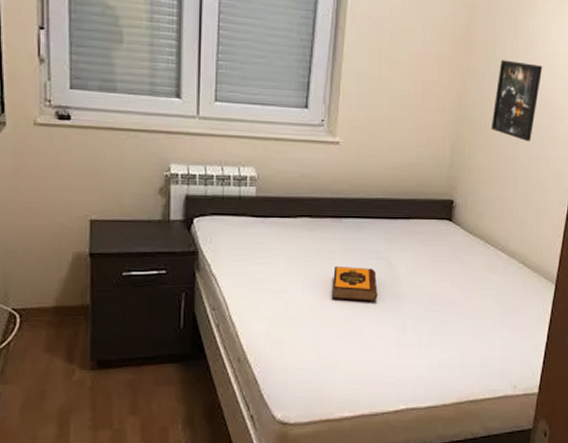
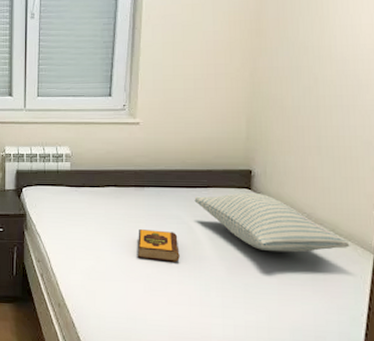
pillow: none [395,224,536,286] -> present [194,192,350,253]
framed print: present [491,60,543,141] -> none [287,37,343,111]

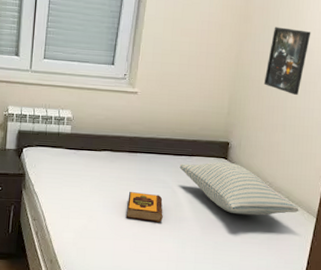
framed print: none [287,37,343,111] -> present [263,27,311,95]

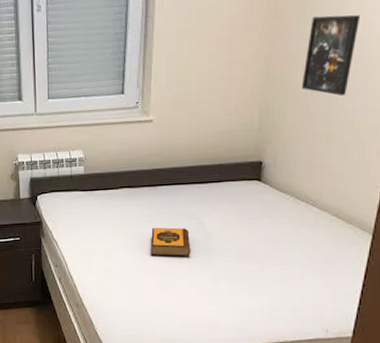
pillow: present [179,162,299,216] -> none [206,183,351,240]

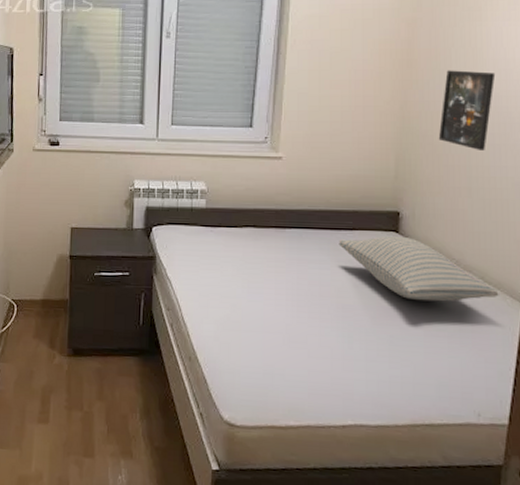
hardback book: present [150,227,191,257] -> none [276,275,322,311]
pillow: none [206,183,351,240] -> present [339,236,499,302]

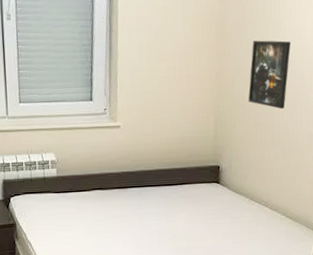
pillow: present [339,236,499,302] -> none [172,186,298,238]

